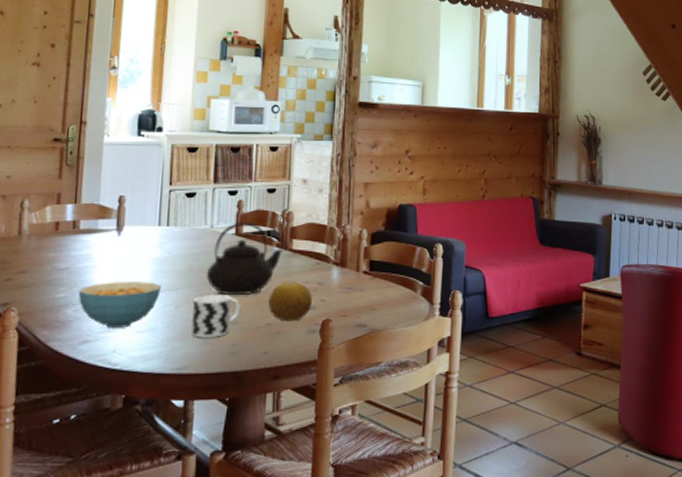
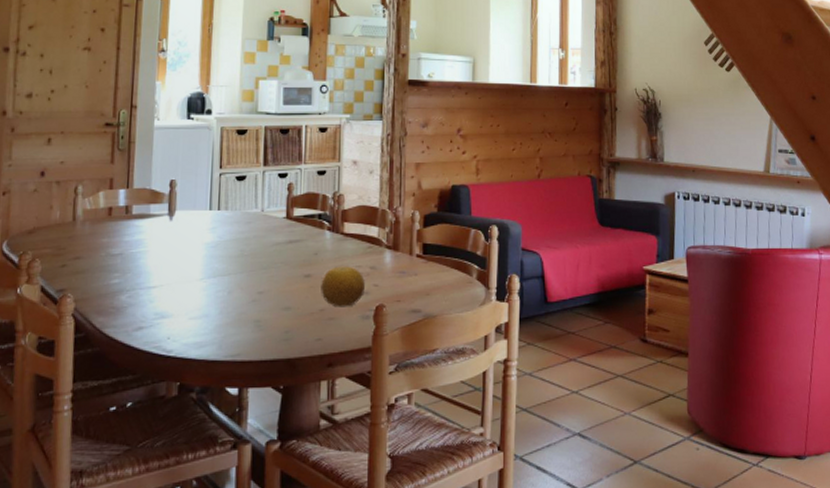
cereal bowl: present [78,281,161,328] -> none [131,267,214,314]
cup: present [192,295,241,338] -> none [245,280,294,324]
teapot: present [206,221,282,295] -> none [257,204,334,280]

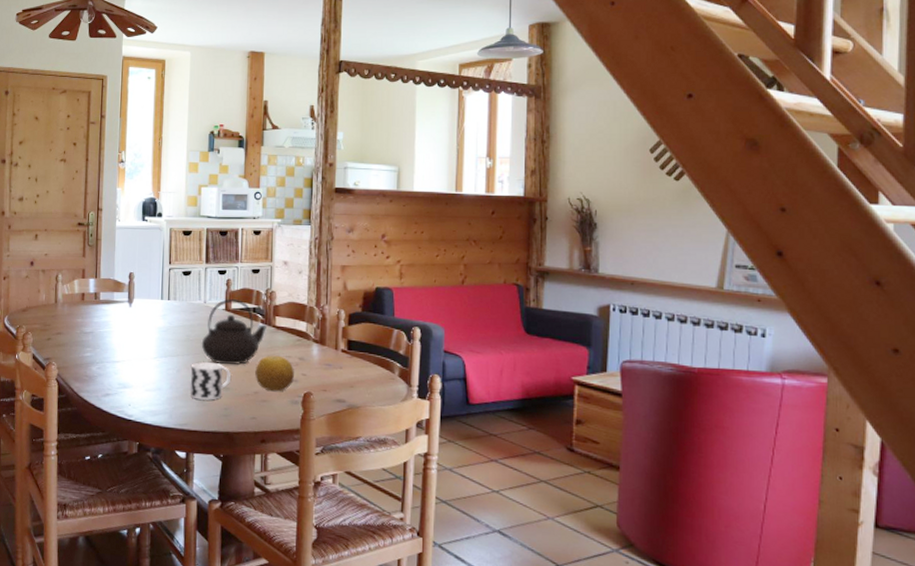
cup: none [245,280,294,324] -> present [191,362,232,400]
teapot: none [257,204,334,280] -> present [201,298,267,365]

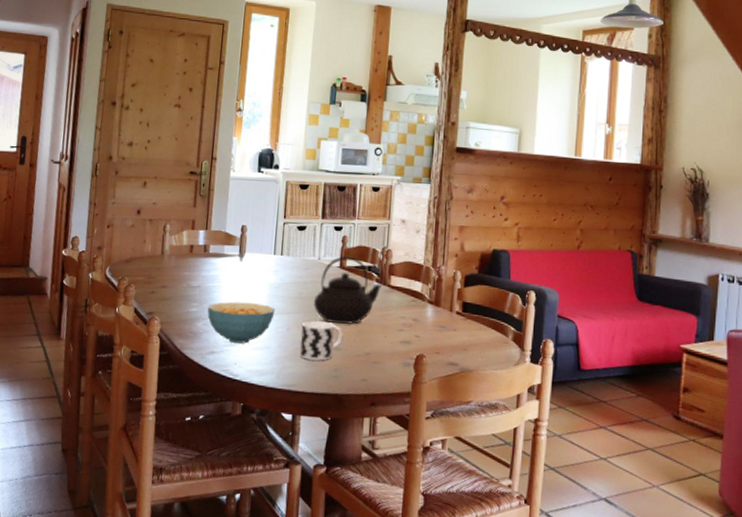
cereal bowl: none [100,346,165,386] -> present [207,301,275,344]
fruit: present [255,355,294,392] -> none [367,315,408,354]

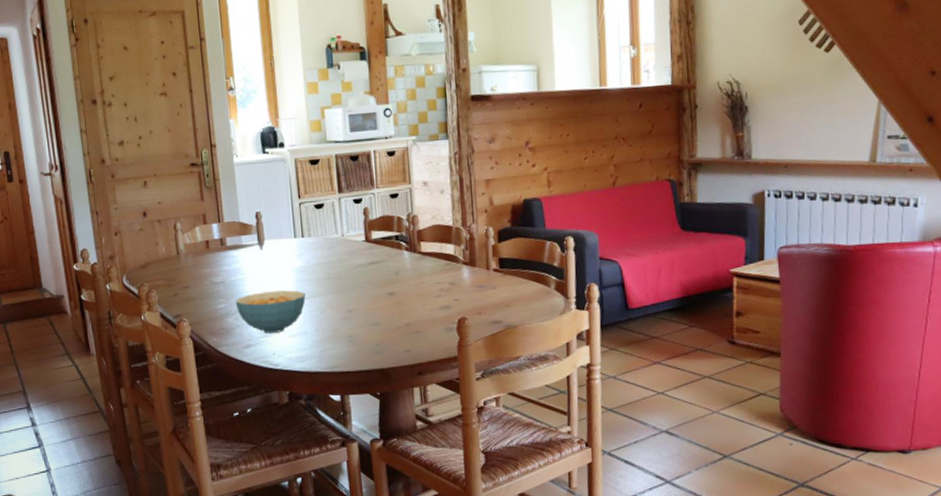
cup: present [300,321,343,361] -> none [335,299,380,339]
teapot: present [313,255,381,324] -> none [343,227,412,299]

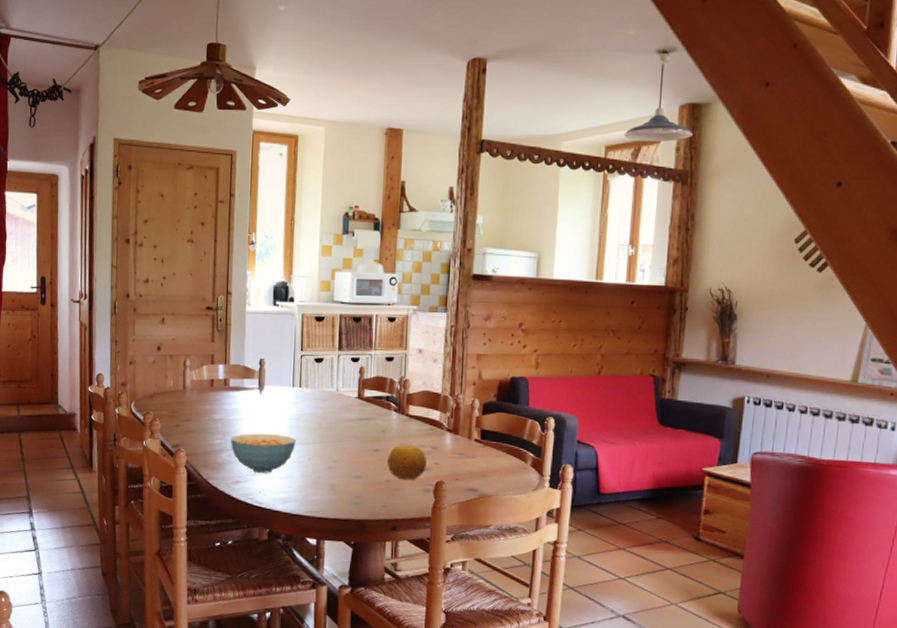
fruit: none [404,283,446,321] -> present [387,444,427,481]

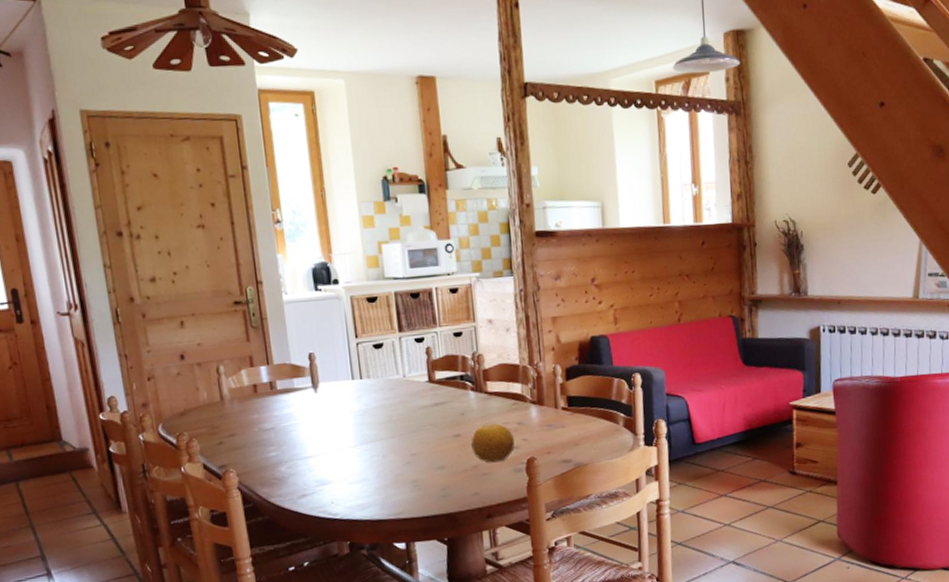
cereal bowl: present [230,433,296,473] -> none [287,434,366,482]

